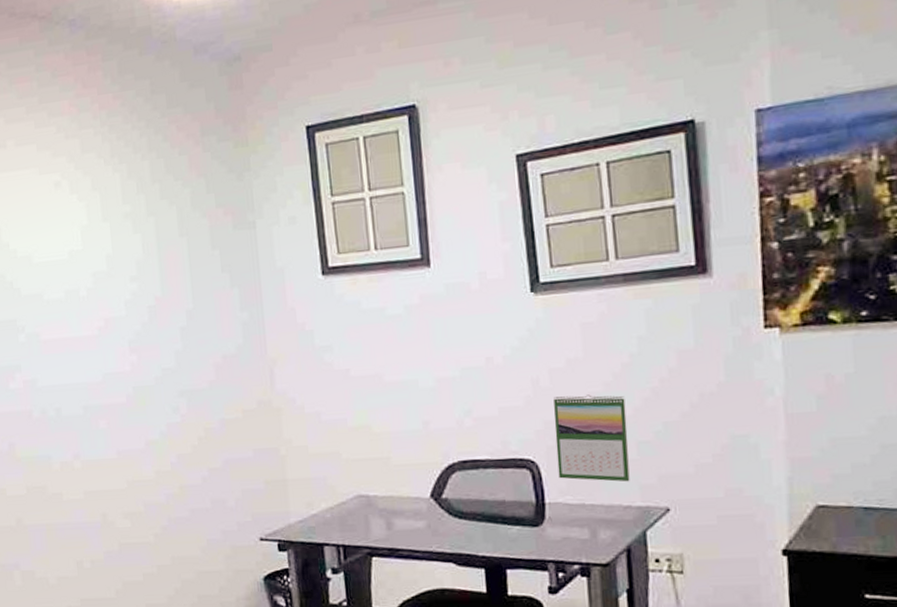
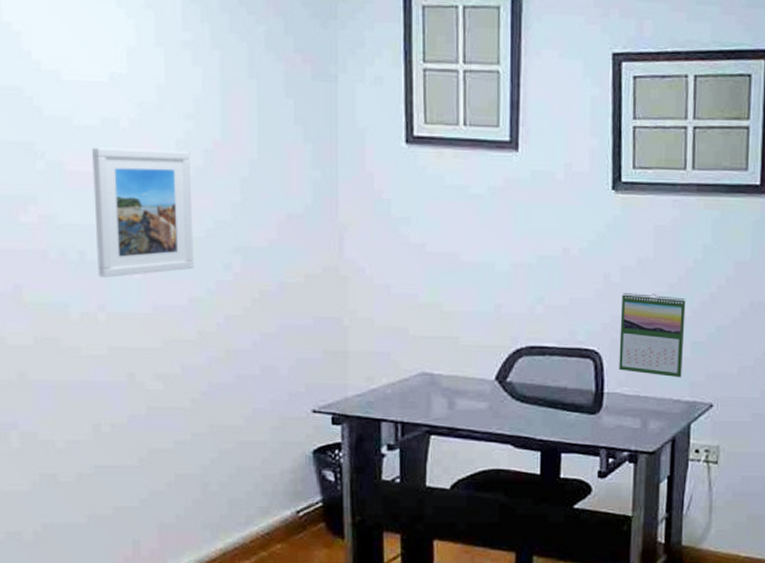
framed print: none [60,309,148,430] -> present [92,147,194,278]

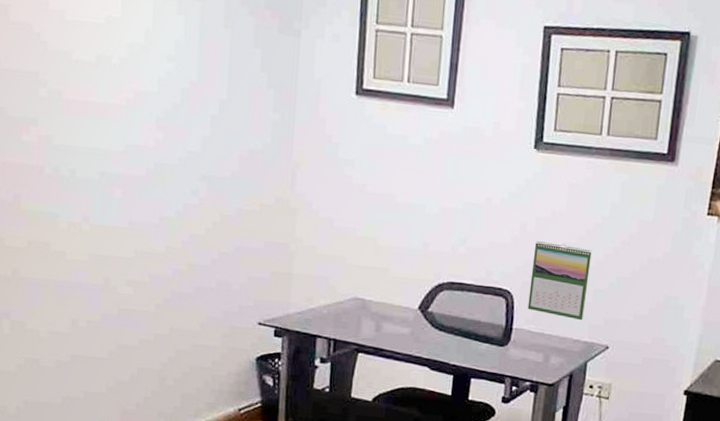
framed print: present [92,147,194,278] -> none [85,80,170,194]

